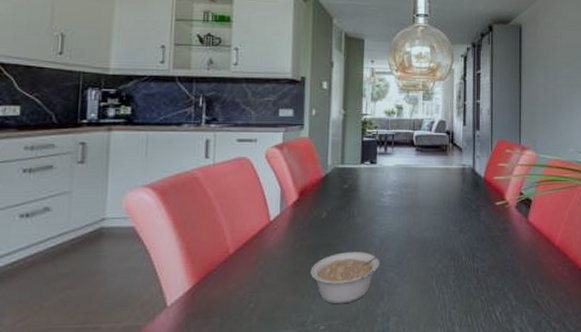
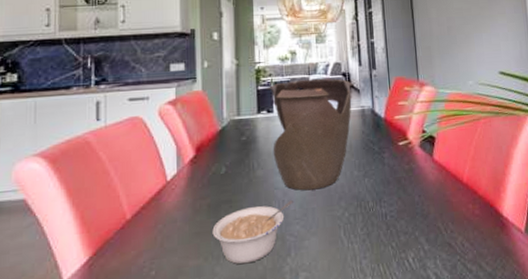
decorative bowl: none [371,134,457,241] -> present [266,78,354,191]

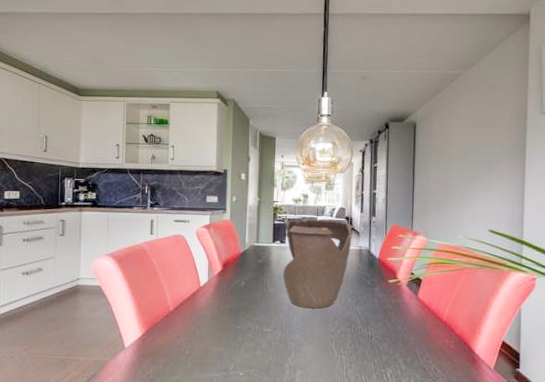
legume: present [212,200,293,265] -> none [232,314,296,357]

